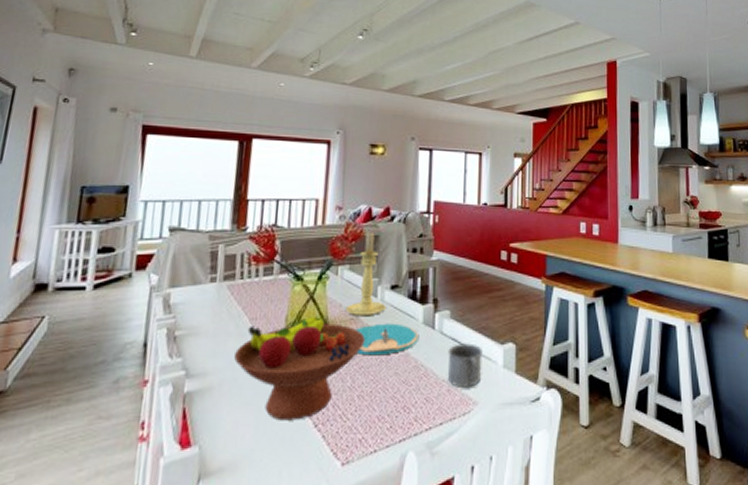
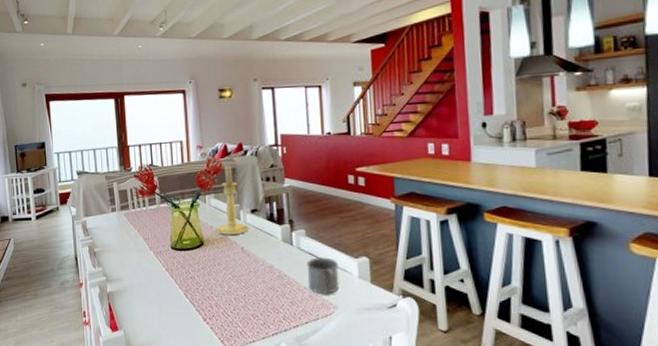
fruit bowl: present [234,317,365,421] -> none [138,237,235,315]
plate: present [356,323,418,356] -> none [226,241,279,267]

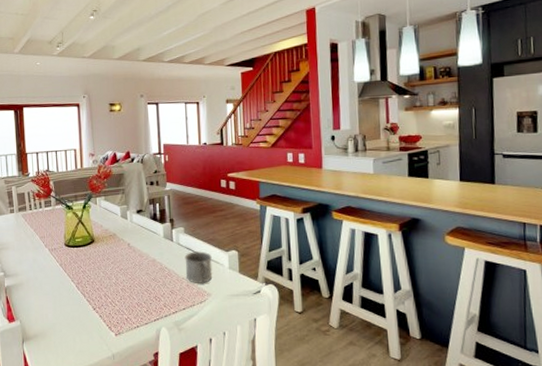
candle holder: present [216,165,249,236] -> none [106,170,134,234]

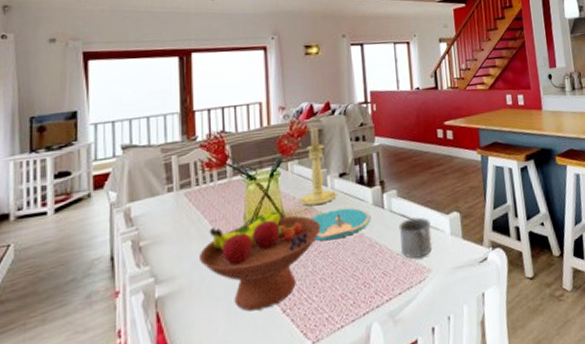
fruit bowl: none [34,235,122,305] -> present [200,211,321,312]
candle holder: none [106,170,134,234] -> present [300,126,337,207]
plate: none [115,238,161,261] -> present [311,207,370,241]

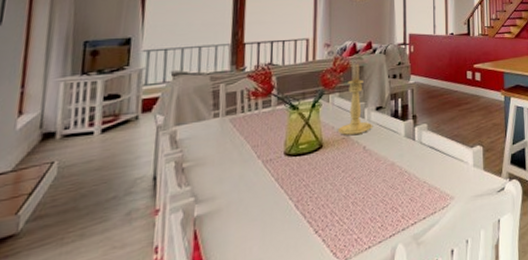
fruit bowl: present [200,211,321,312] -> none [240,139,356,232]
plate: present [311,207,370,241] -> none [348,138,401,168]
mug: present [398,217,433,259] -> none [427,149,456,187]

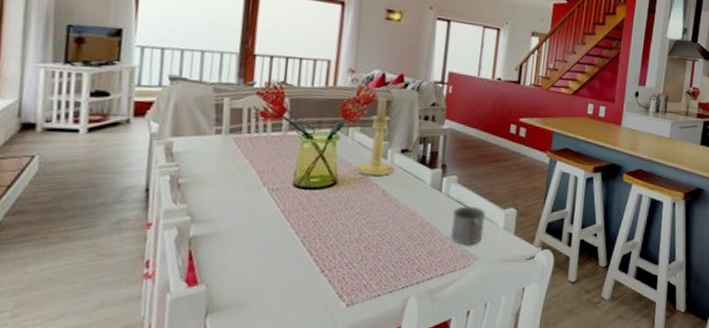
mug: none [427,149,456,187] -> present [451,206,486,246]

